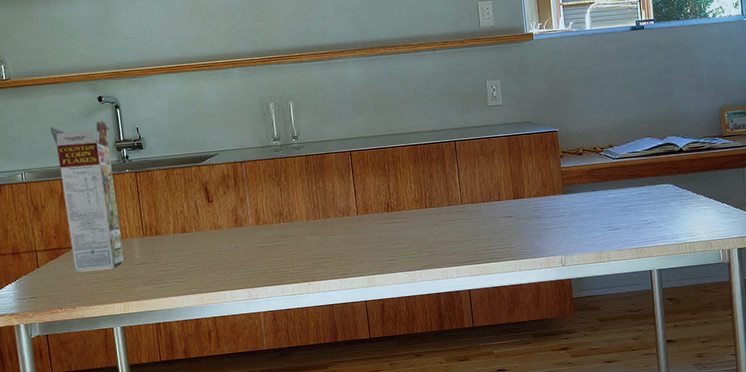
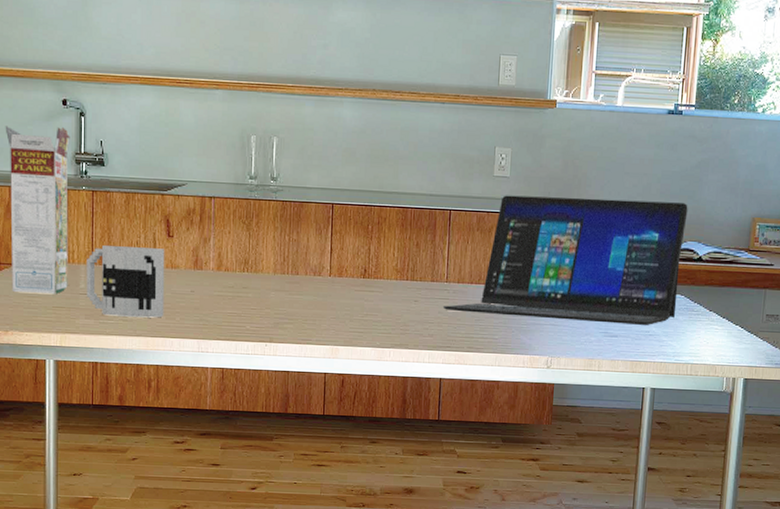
mug: none [138,213,215,280] -> present [86,246,165,318]
laptop: none [461,104,668,229] -> present [442,195,688,325]

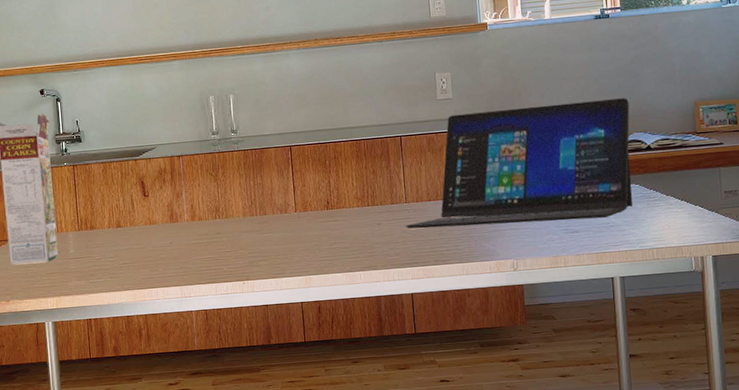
mug: present [86,246,165,318] -> none [73,208,148,275]

